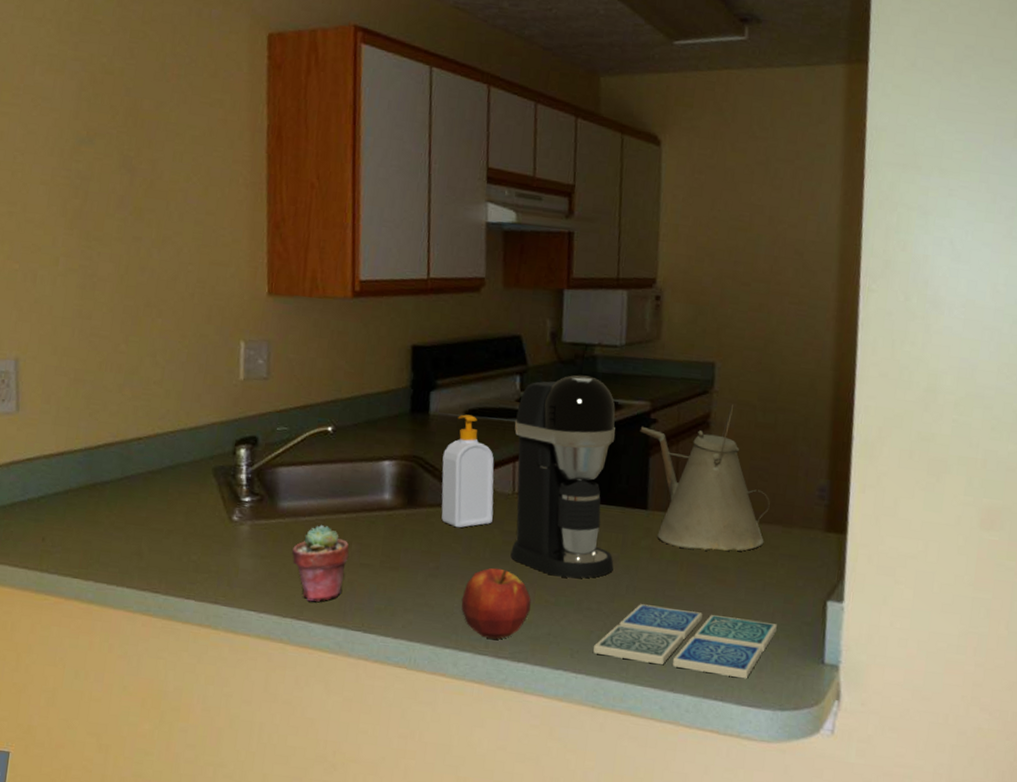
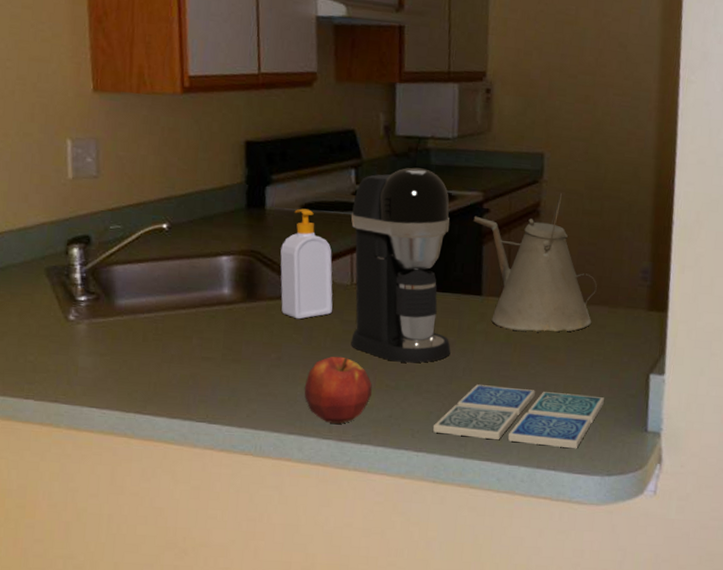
potted succulent: present [292,524,350,602] -> none [132,320,191,396]

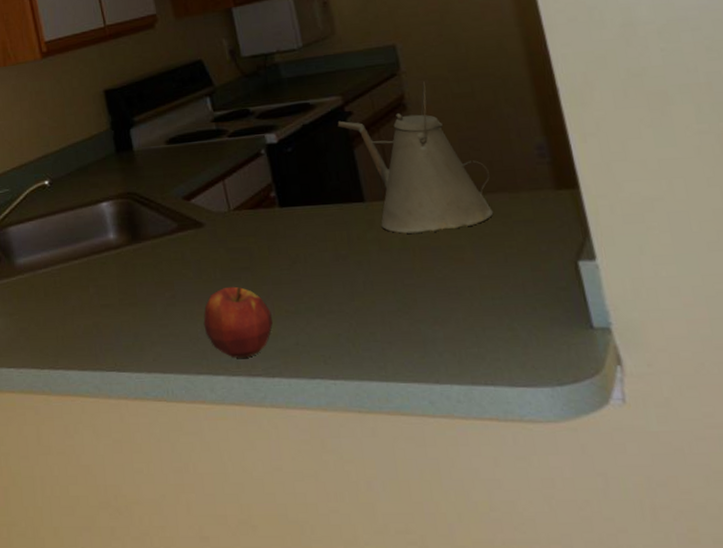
soap bottle: present [280,208,333,320] -> none [154,143,216,254]
coffee maker: present [350,167,451,363] -> none [214,83,346,285]
drink coaster: present [432,384,605,449] -> none [344,294,533,358]

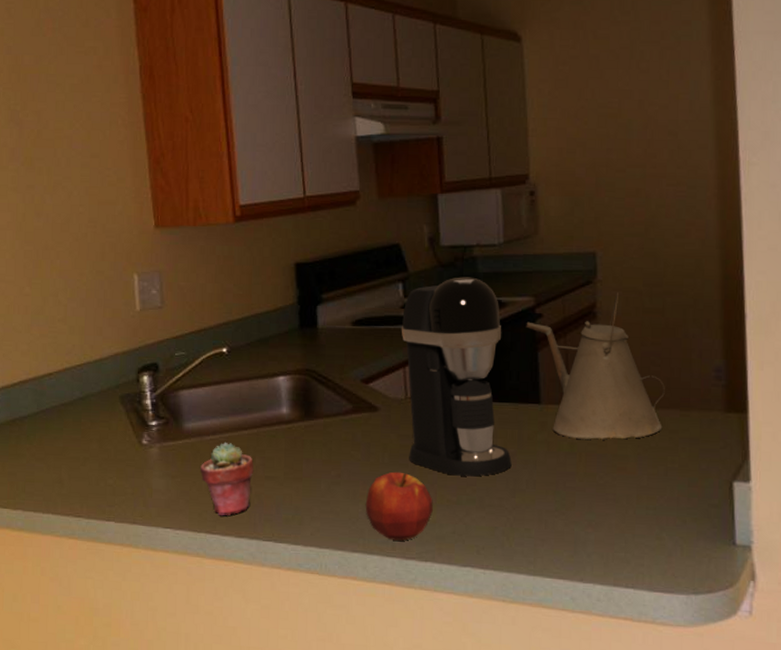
potted succulent: none [36,274,89,350] -> present [200,442,254,516]
coffee maker: none [214,83,346,285] -> present [401,277,512,477]

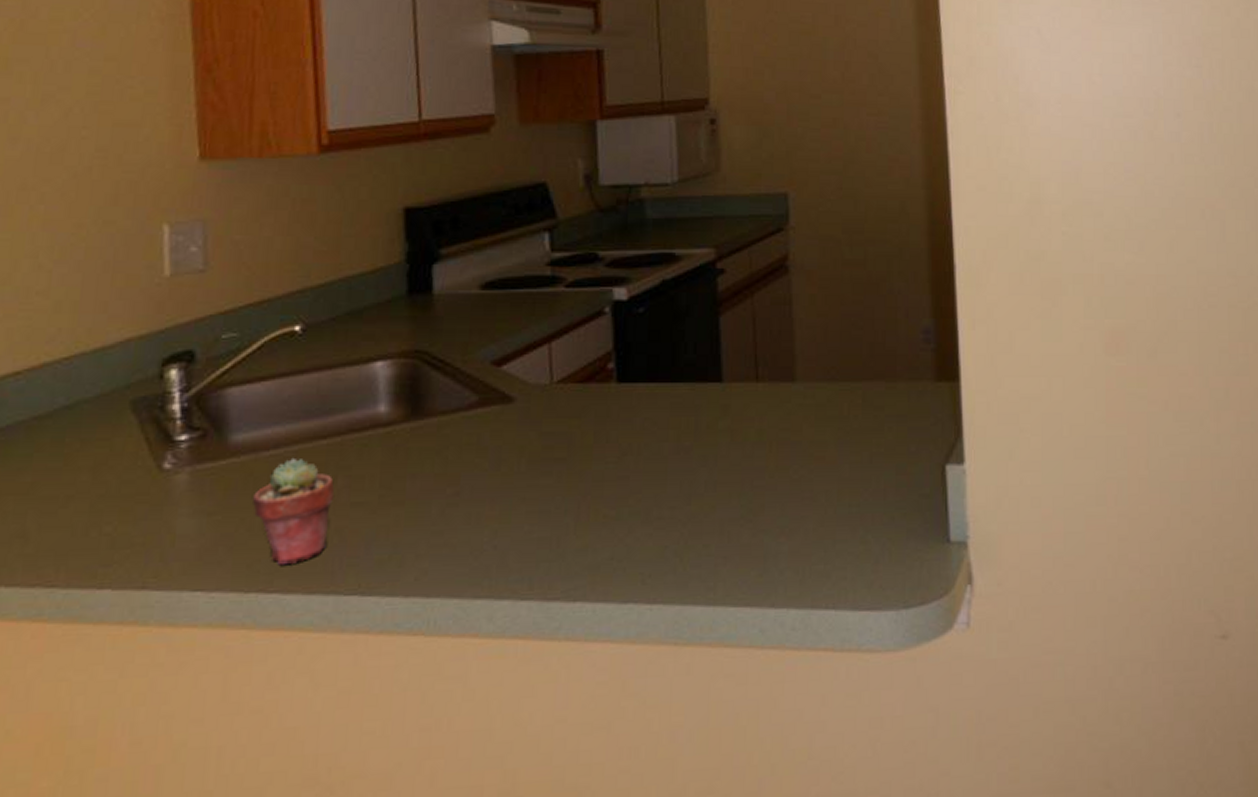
apple: present [365,471,433,541] -> none [492,482,585,577]
coffee maker: present [401,277,512,477] -> none [546,224,687,482]
kettle: present [526,292,665,440] -> none [705,241,868,424]

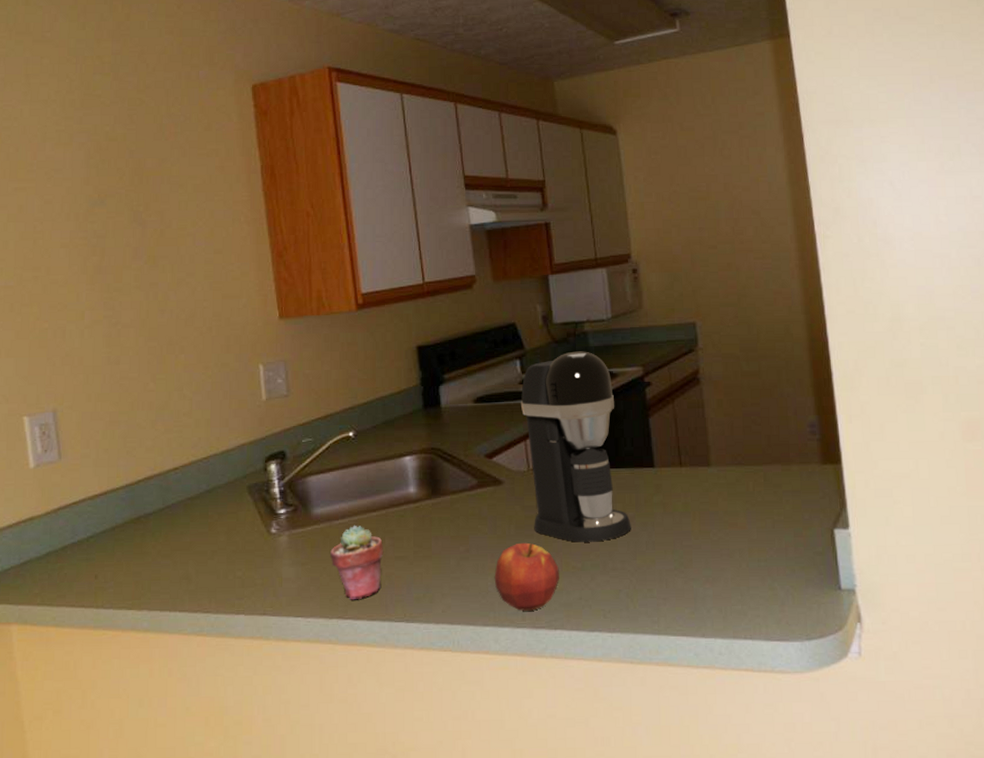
apple: none [492,482,585,577] -> present [494,542,559,611]
coffee maker: none [546,224,687,482] -> present [520,351,631,542]

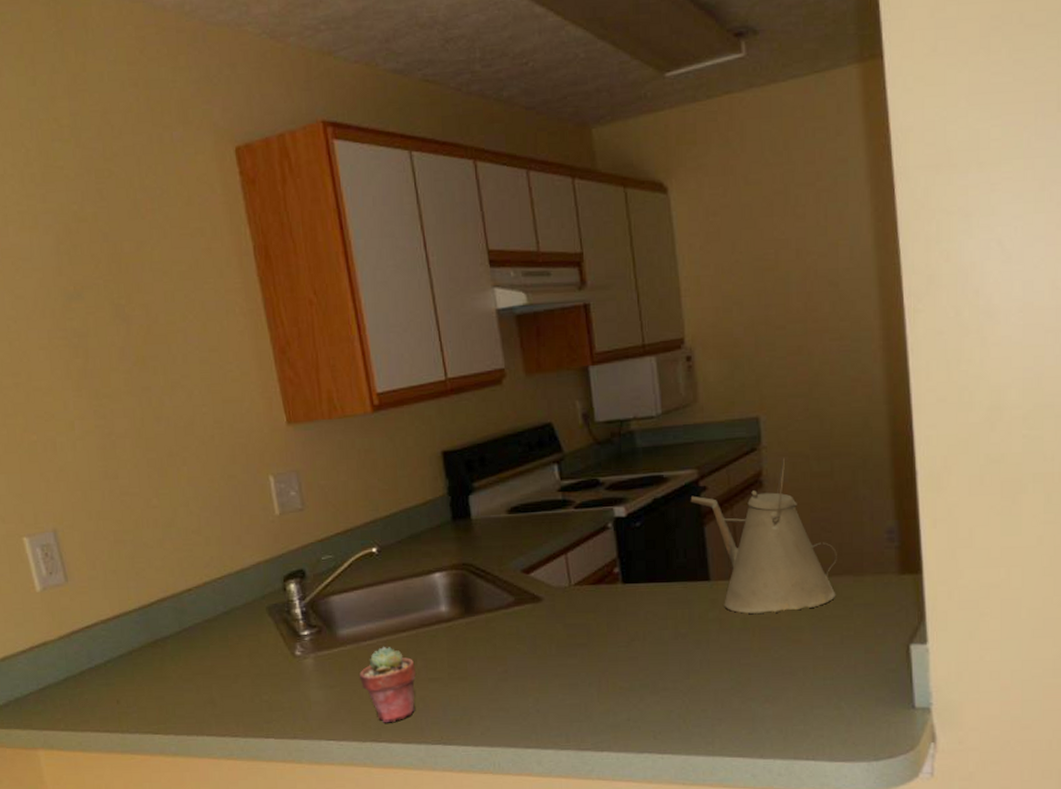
apple: present [494,542,559,611] -> none [535,662,606,733]
coffee maker: present [520,351,631,542] -> none [559,453,684,662]
kettle: none [636,359,767,499] -> present [690,458,837,614]

